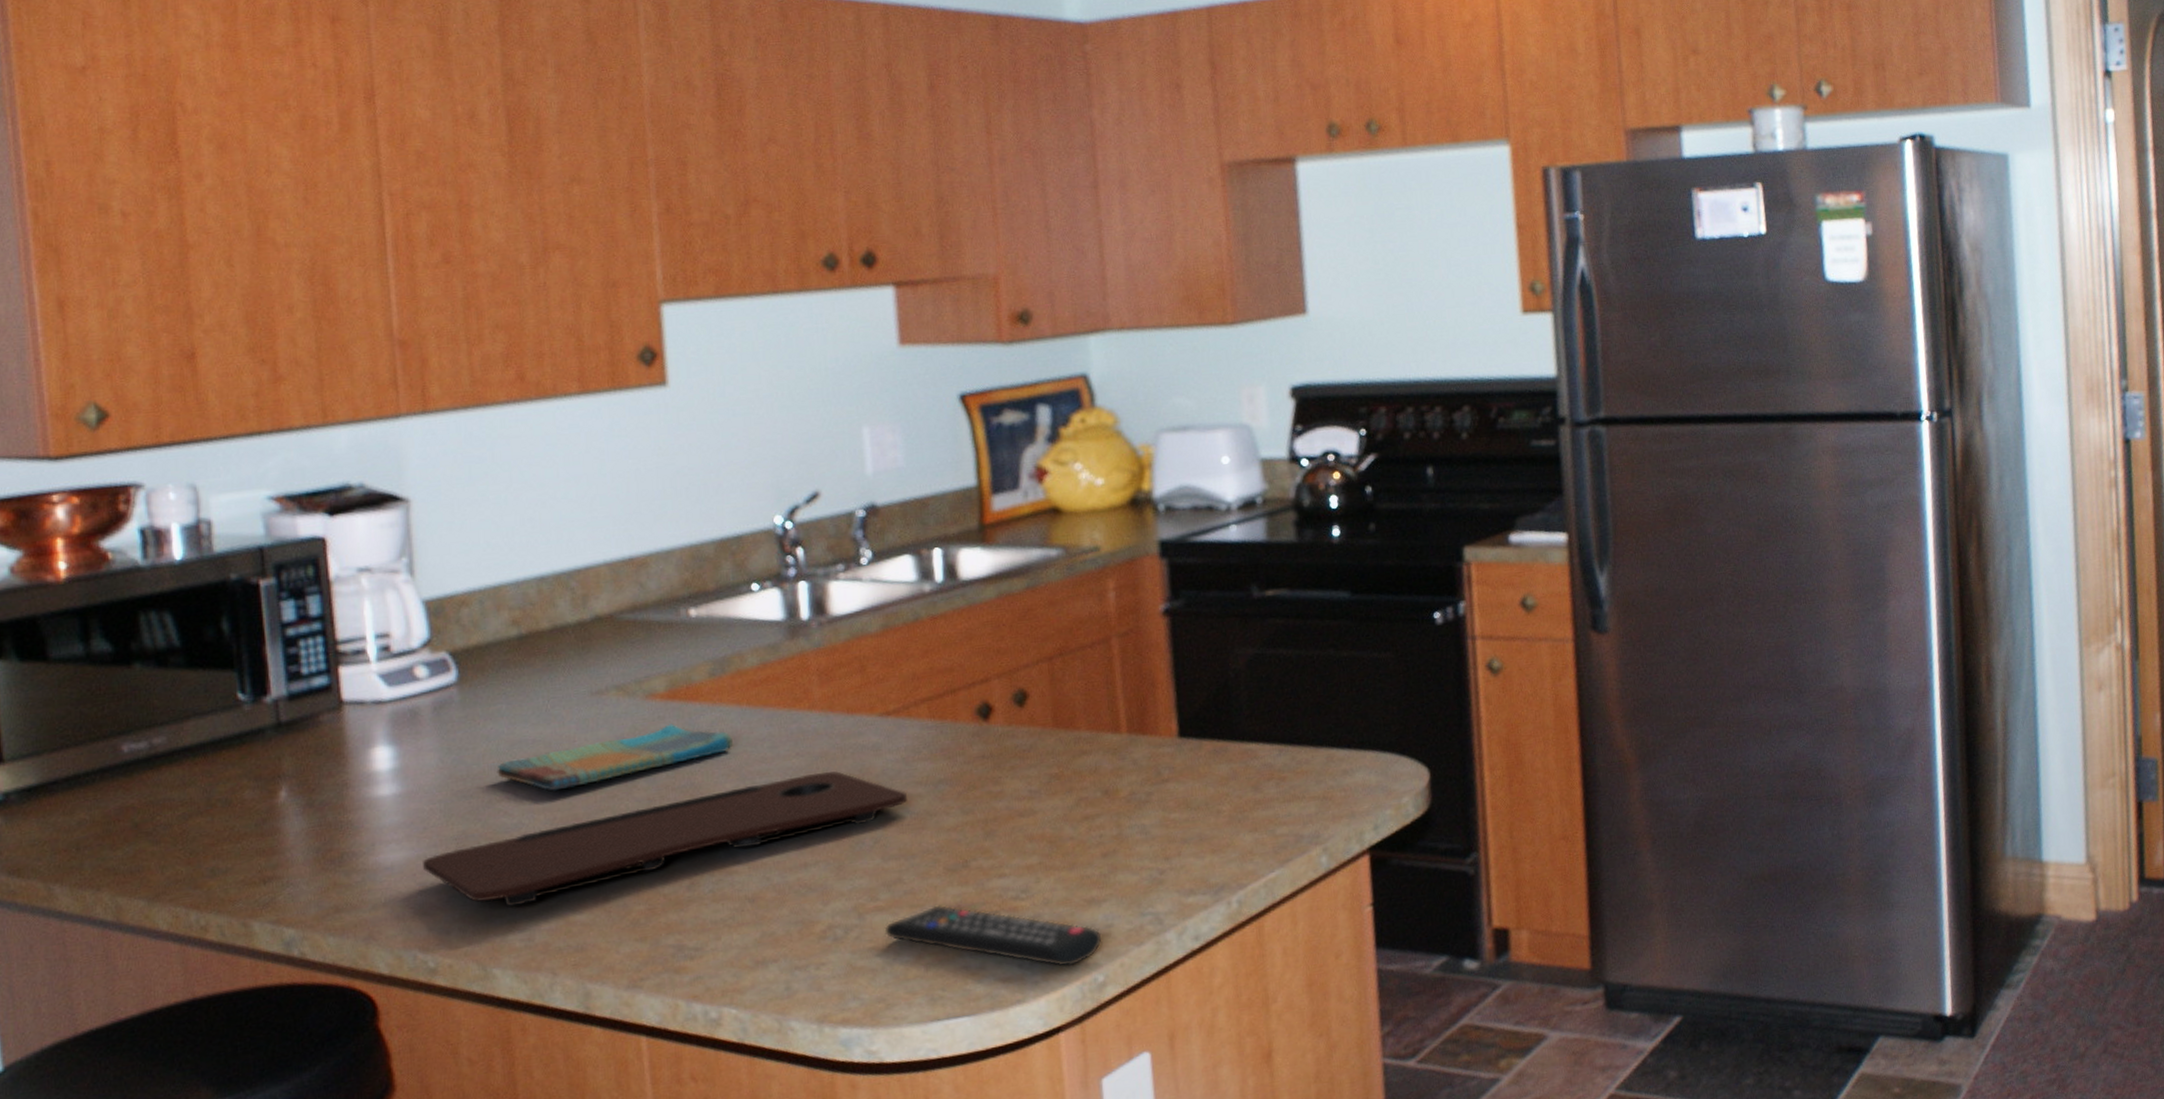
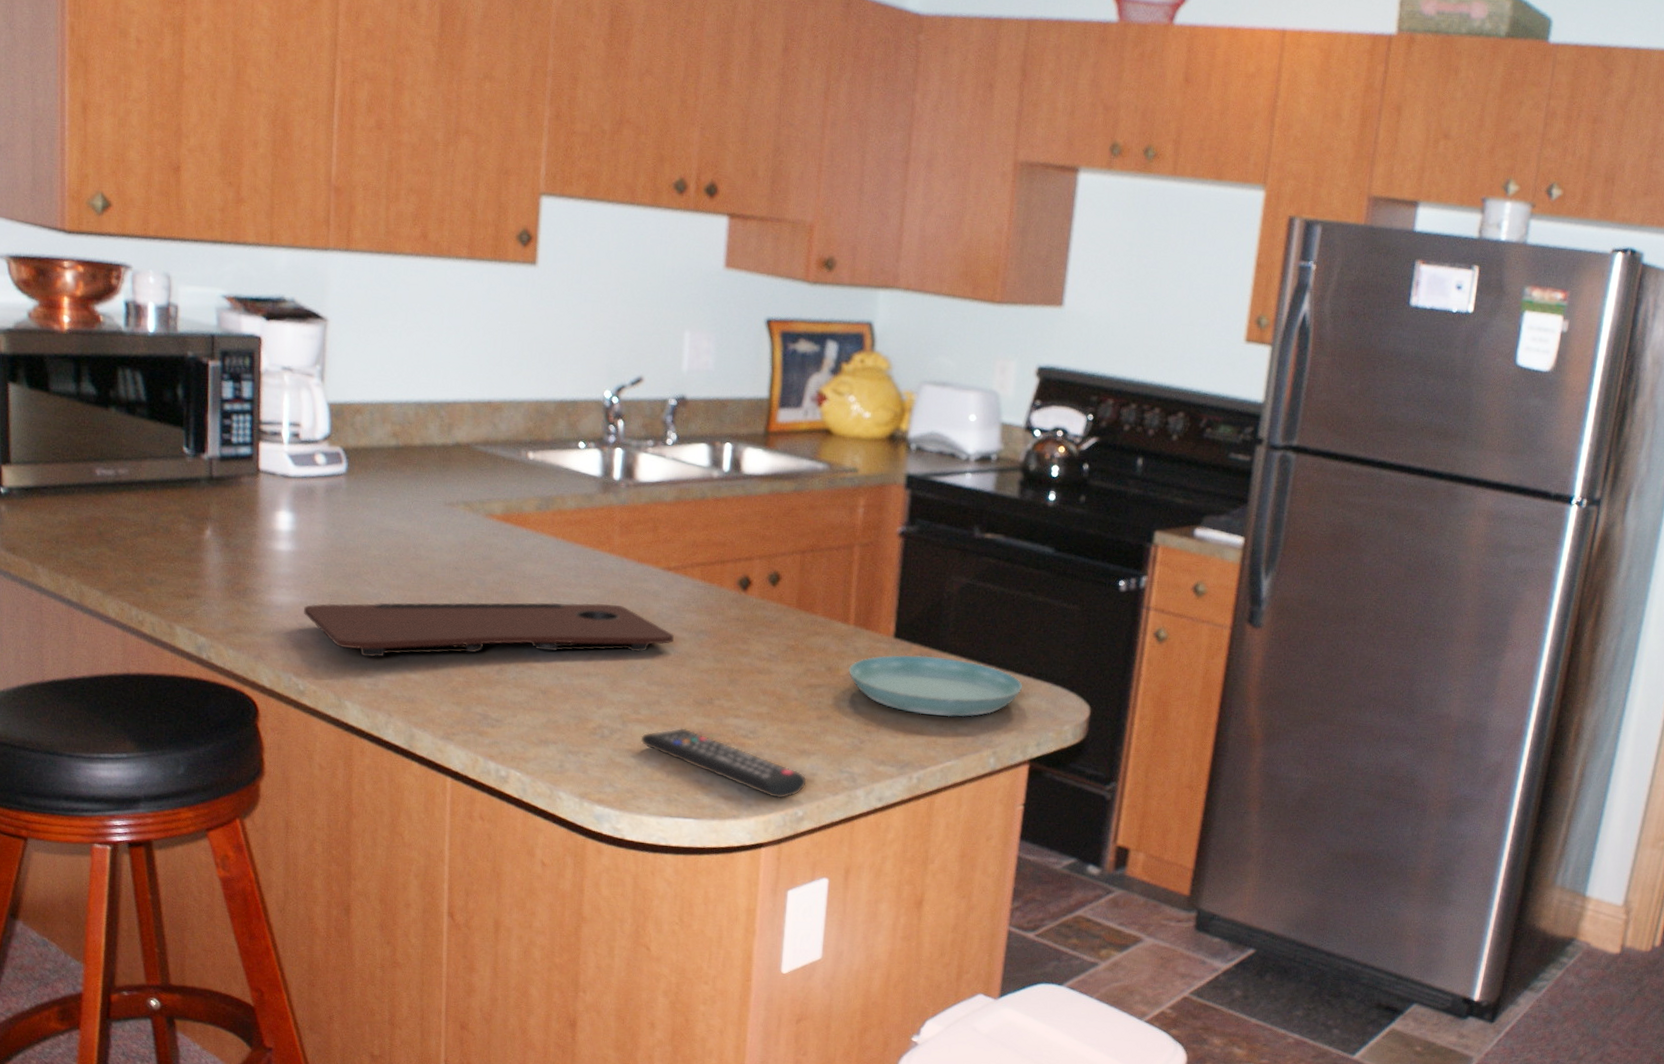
dish towel: present [496,724,734,791] -> none [367,541,548,575]
saucer: none [1130,745,1344,824] -> present [849,654,1022,717]

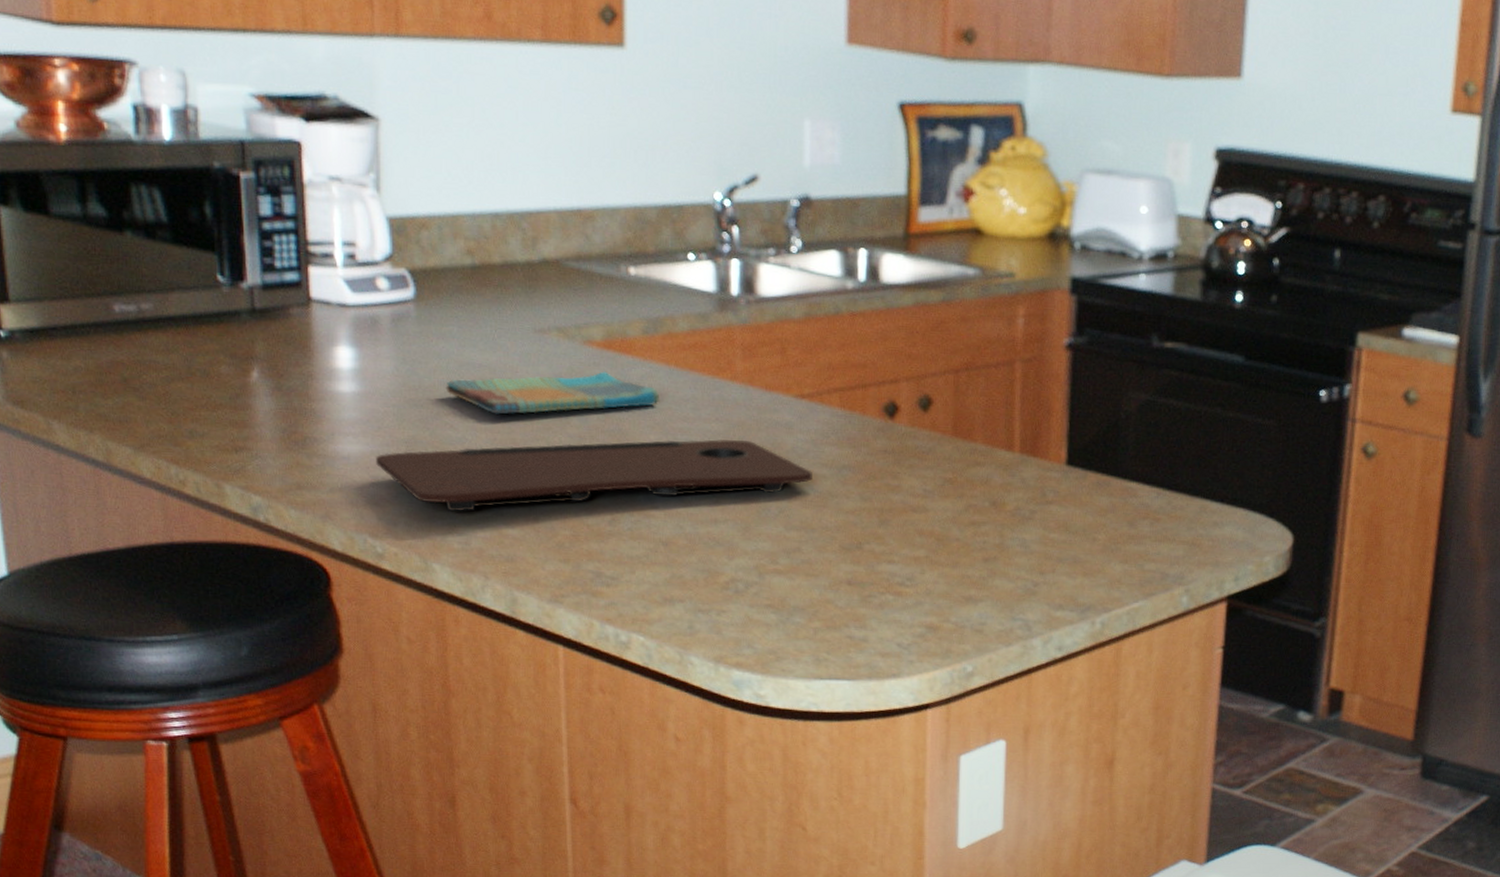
dish towel: none [367,541,548,575] -> present [445,371,660,415]
remote control: present [640,728,807,799] -> none [781,577,975,654]
saucer: present [849,654,1022,717] -> none [1016,483,1215,553]

